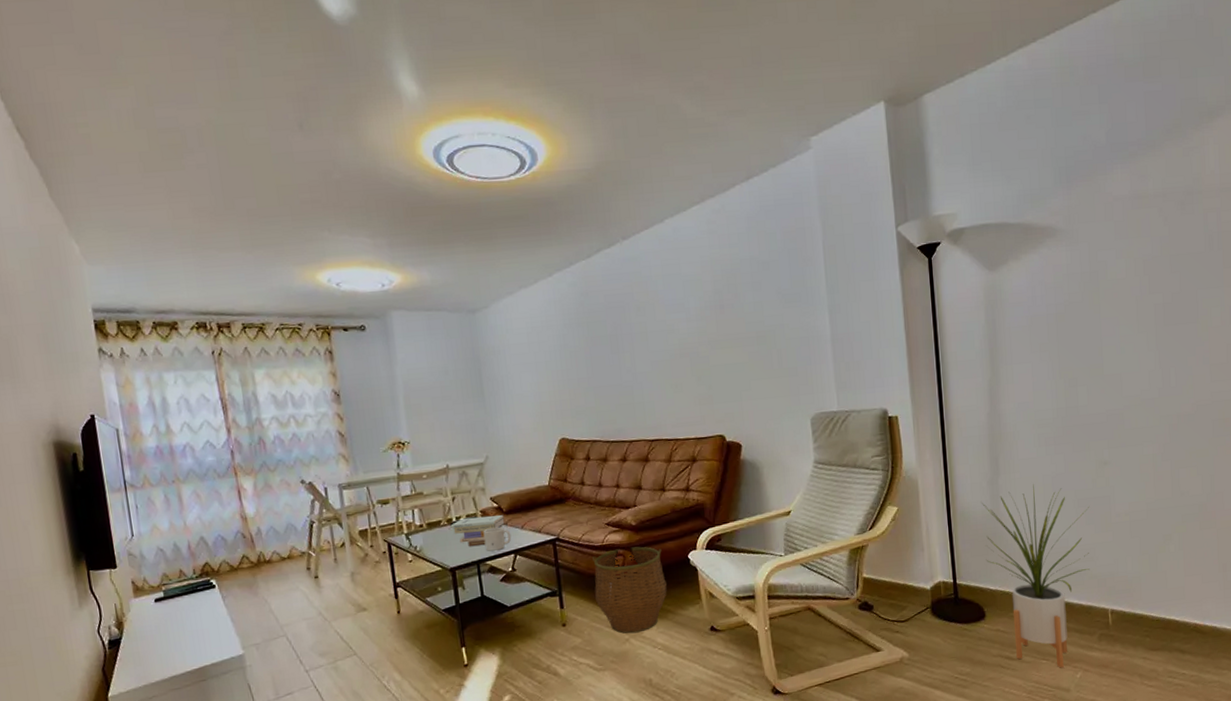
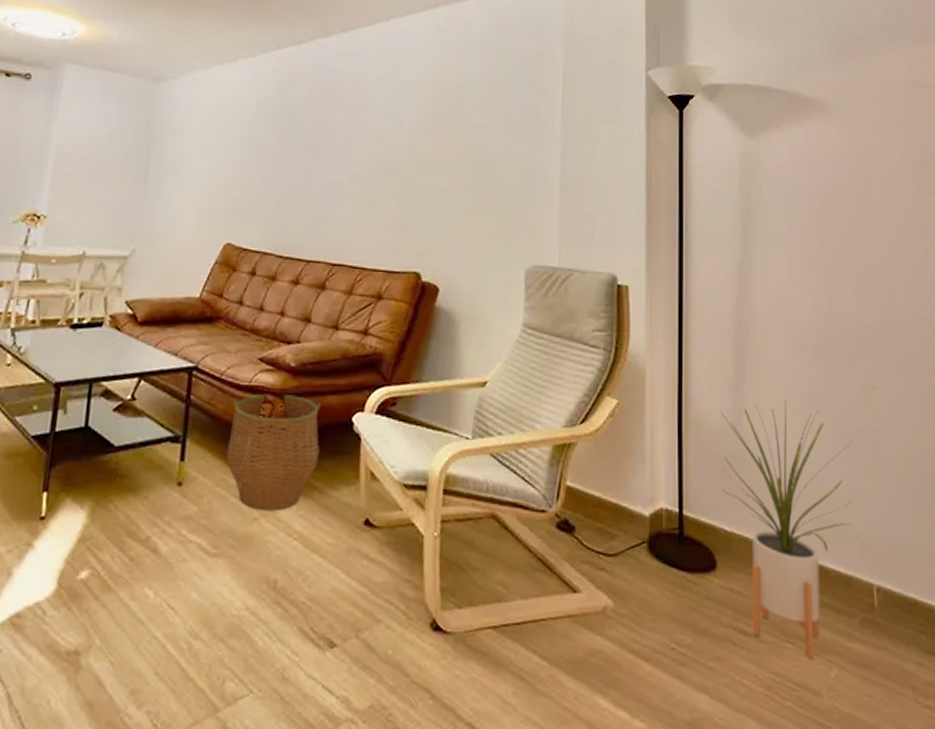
books: present [450,515,505,547] -> none [69,321,137,361]
mug: present [483,527,512,551] -> none [104,339,141,370]

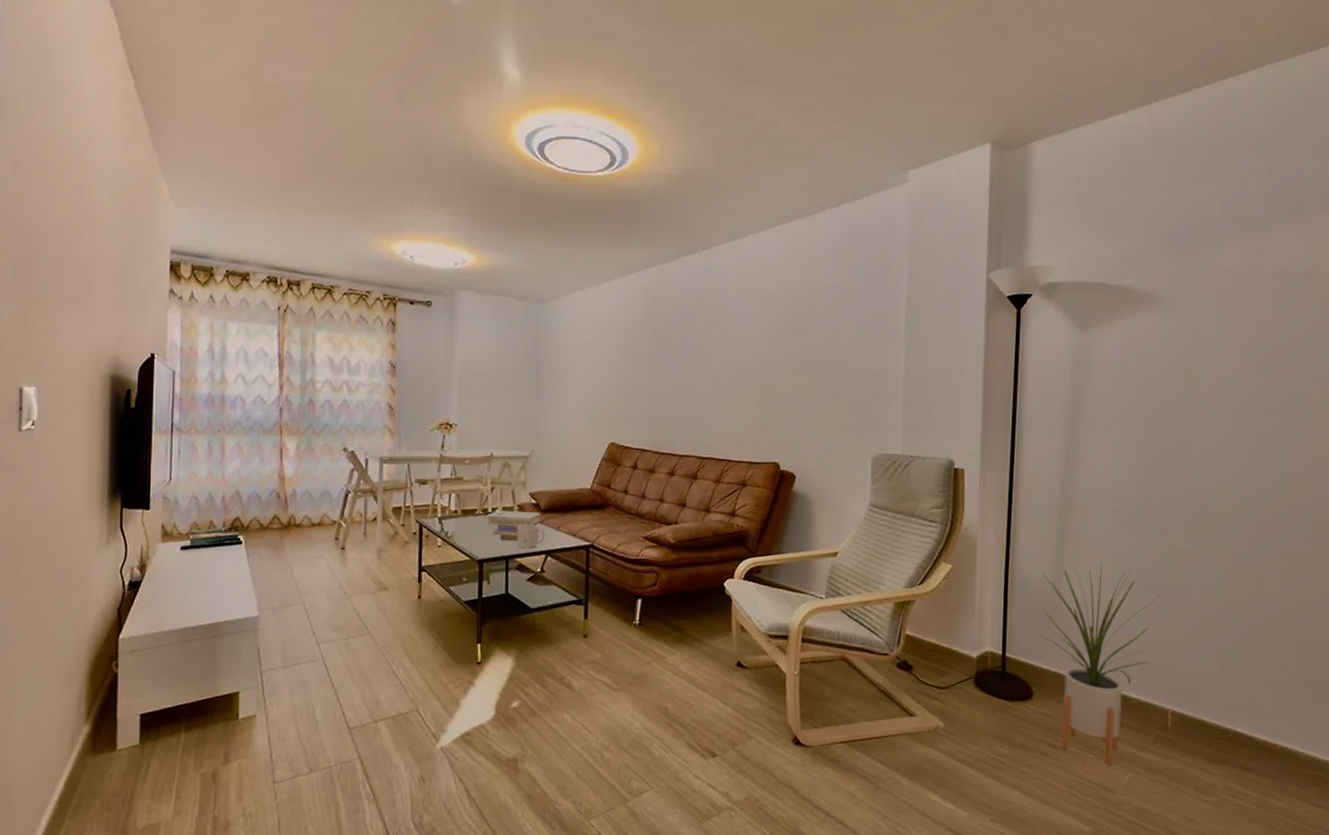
books: none [69,321,137,361] -> present [485,510,541,541]
mug: none [104,339,141,370] -> present [517,524,545,548]
basket: present [226,393,321,512] -> none [621,565,698,657]

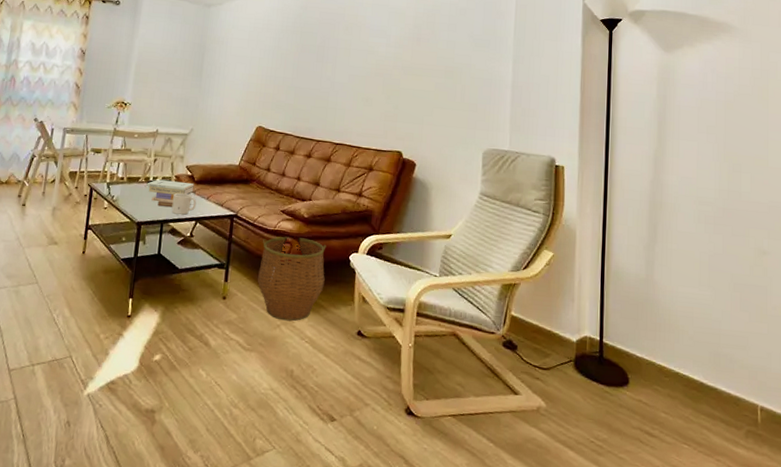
basket: none [621,565,698,657] -> present [257,236,327,321]
house plant: present [1040,562,1161,766] -> none [635,258,746,458]

